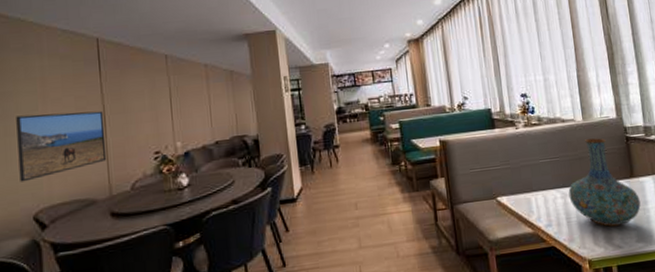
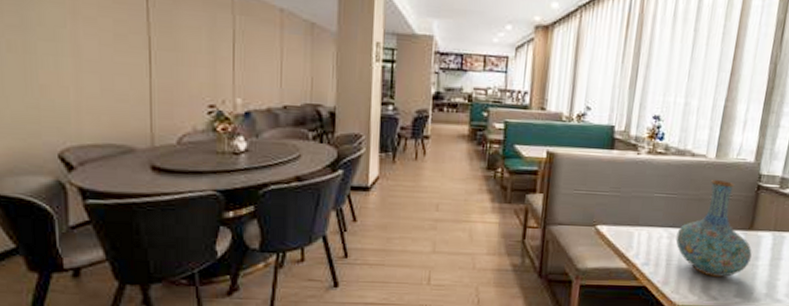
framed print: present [16,110,107,182] -> none [38,30,150,113]

